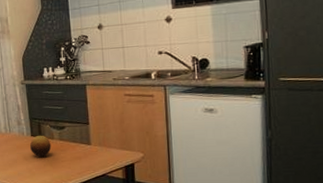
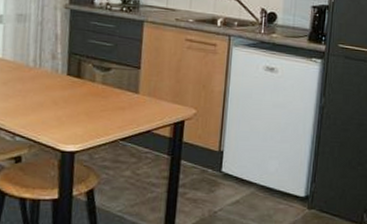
fruit: present [30,135,52,157] -> none [63,75,91,103]

